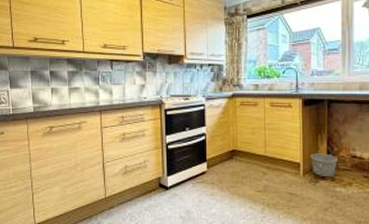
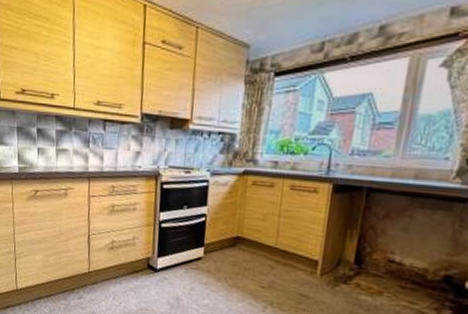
bucket: present [310,147,337,178] -> none [333,245,369,282]

